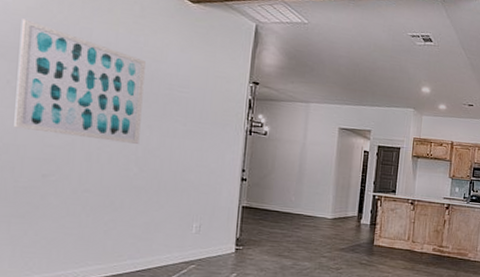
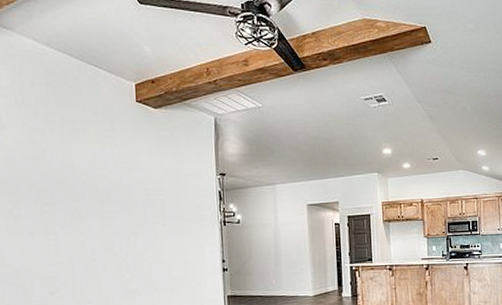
wall art: present [14,18,146,144] -> none [13,152,127,253]

